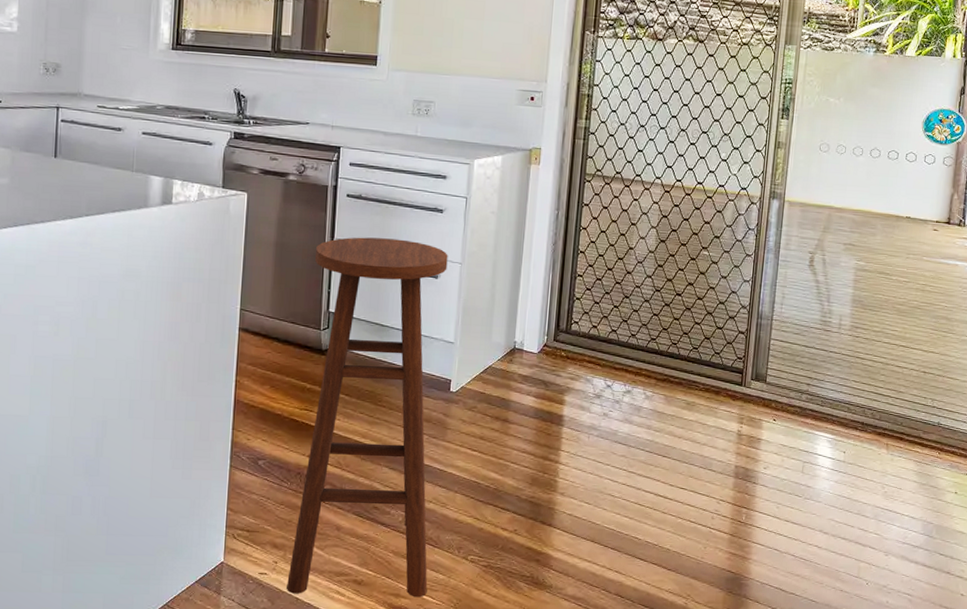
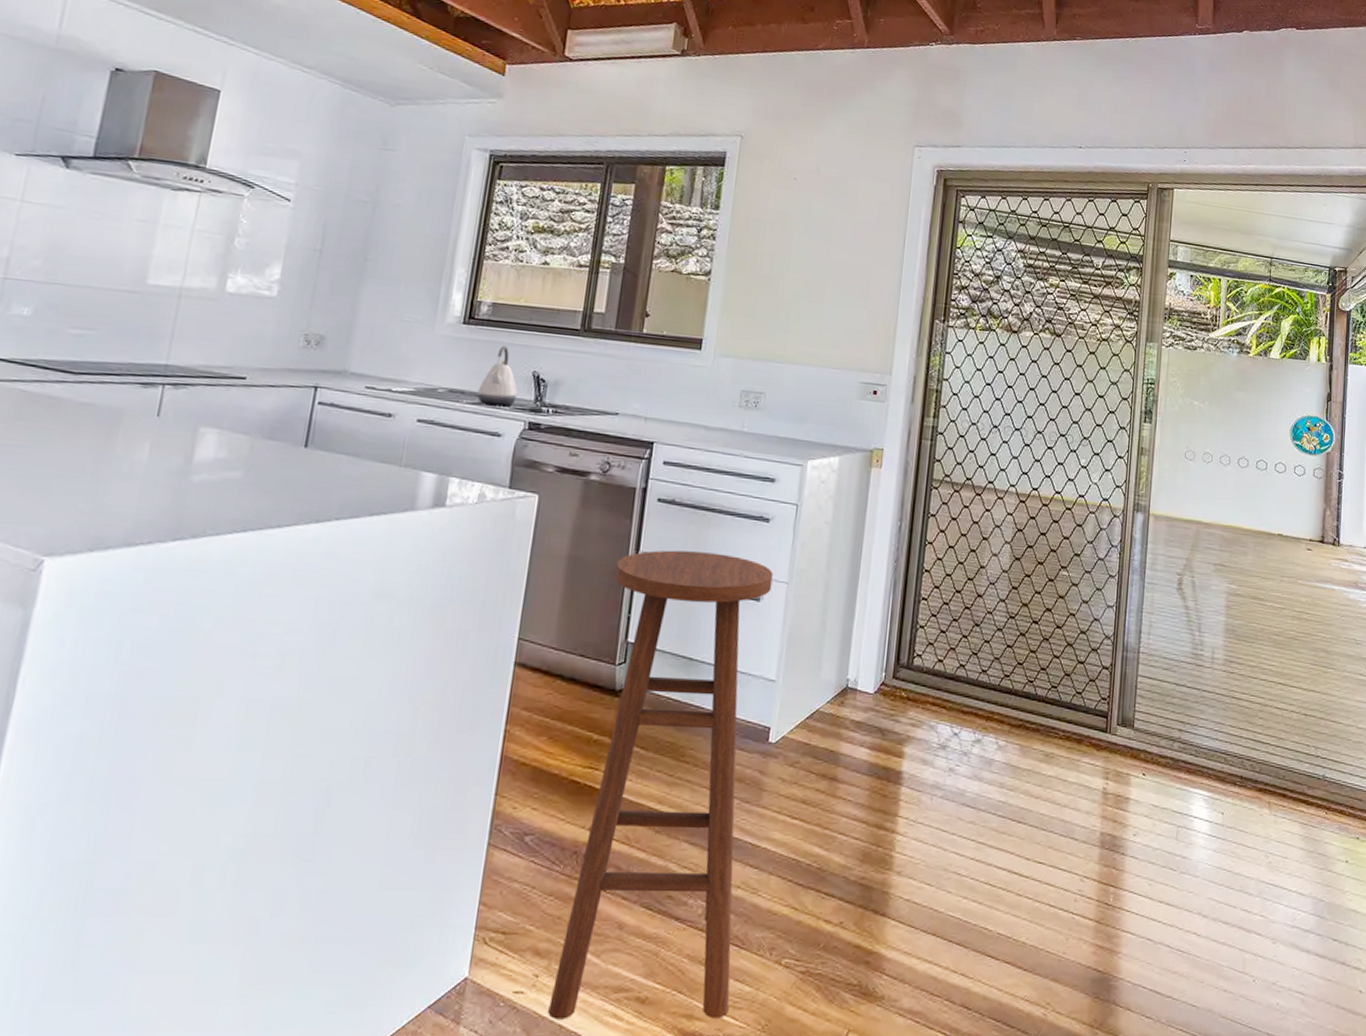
kettle: none [189,67,224,119] -> present [478,345,519,406]

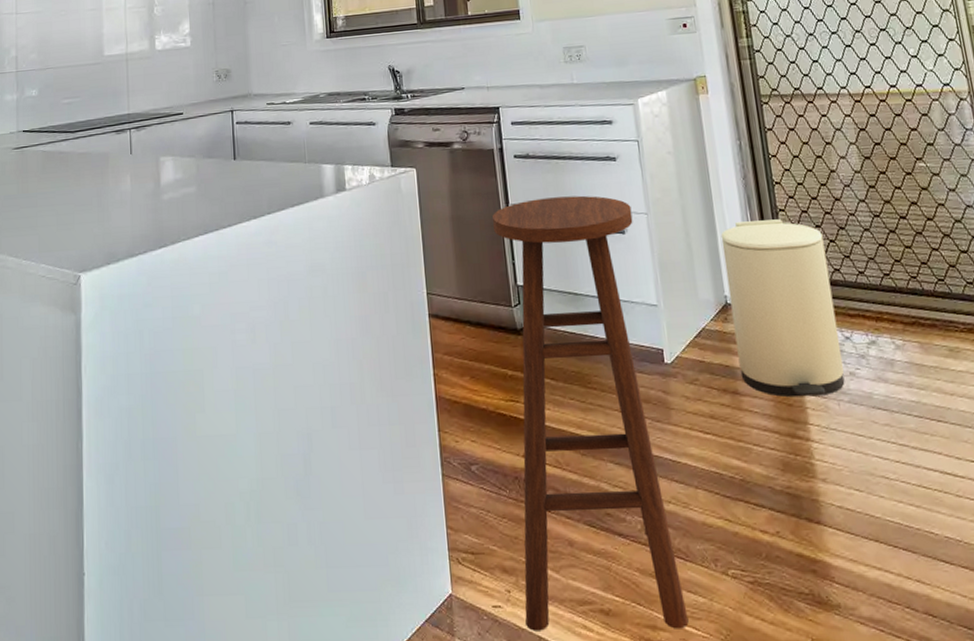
kettle: present [478,345,519,406] -> none [349,49,381,101]
pedal bin: none [843,605,957,789] -> present [721,219,845,397]

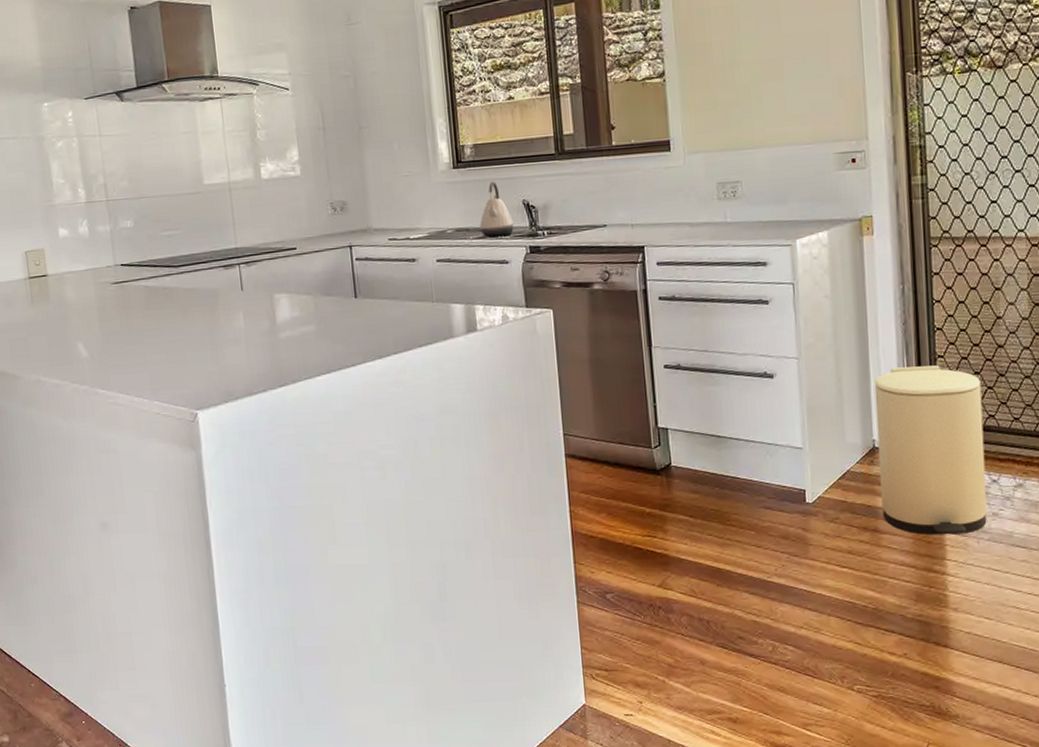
kettle: none [349,49,381,101] -> present [480,181,515,237]
bar stool: present [493,195,689,631] -> none [634,339,812,735]

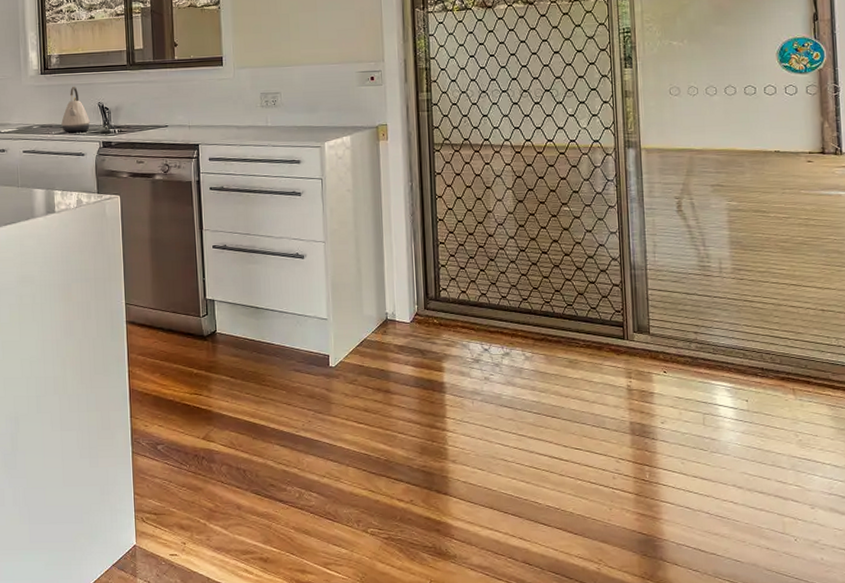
pedal bin: present [874,365,988,535] -> none [387,250,481,396]

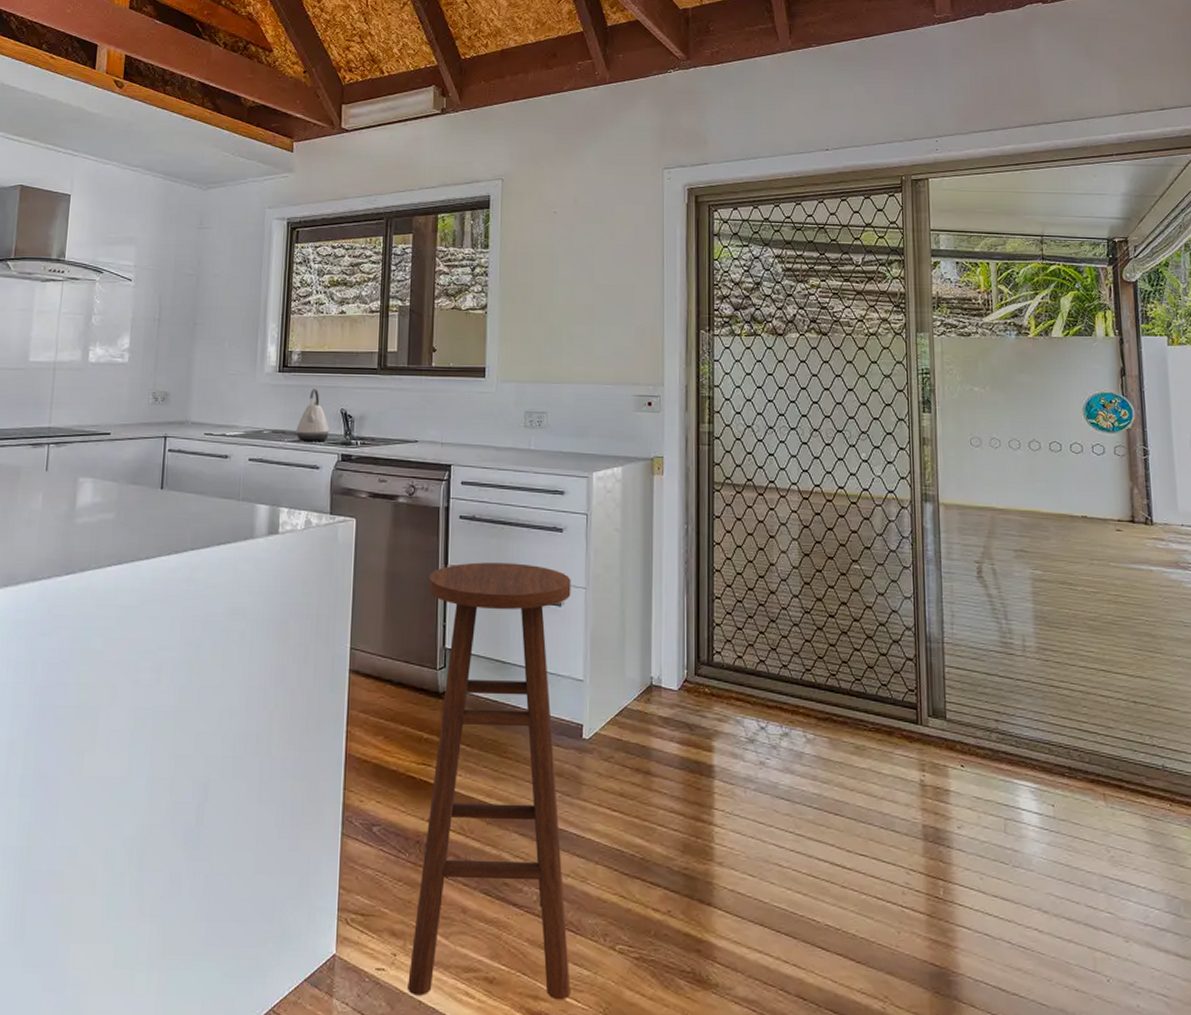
bar stool: none [188,224,332,574] -> present [408,562,571,1000]

